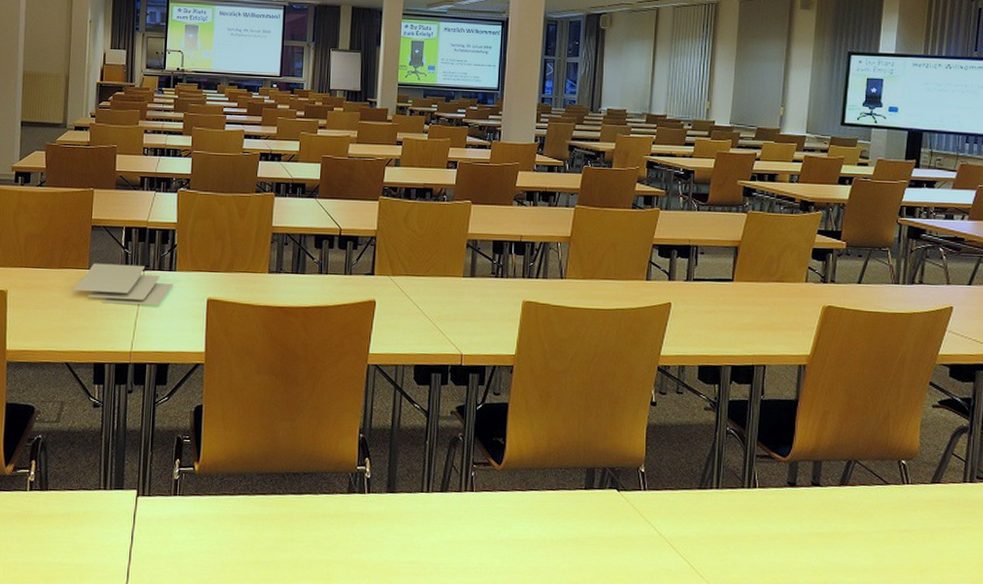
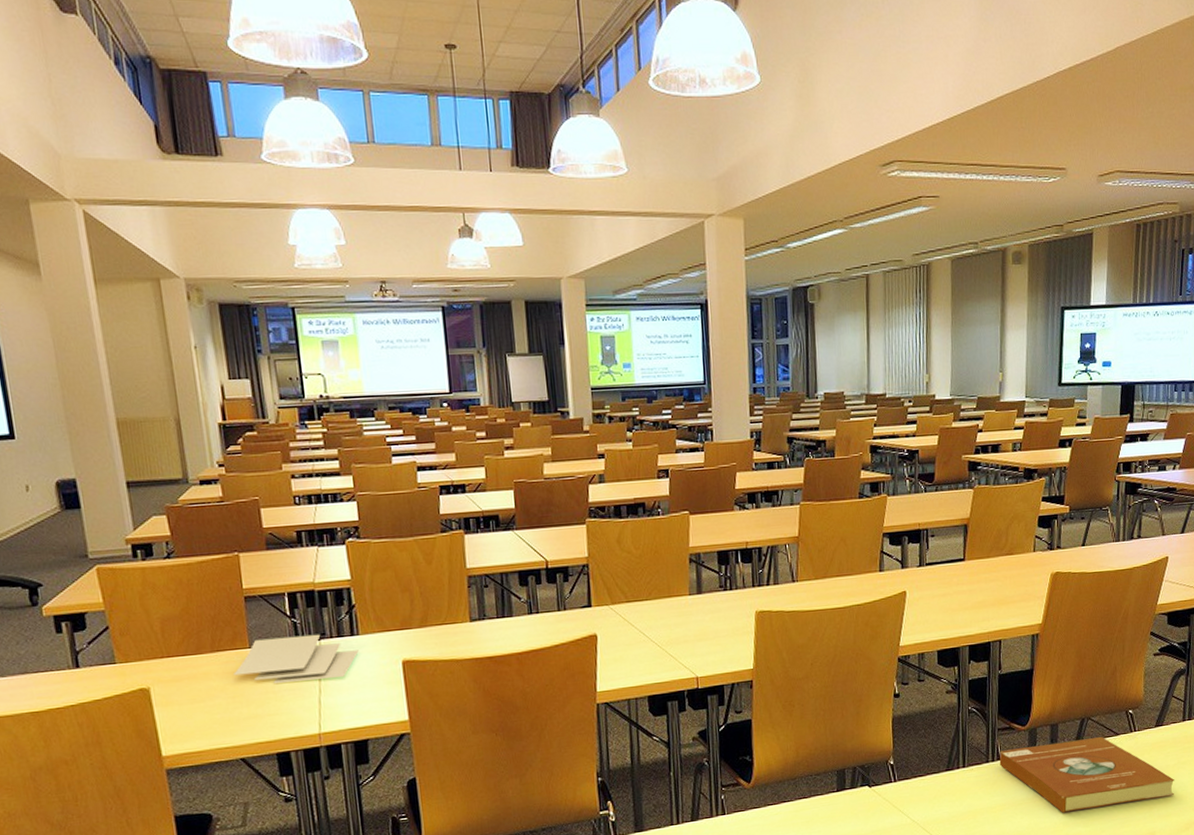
book: none [755,478,952,562] -> present [999,737,1175,813]

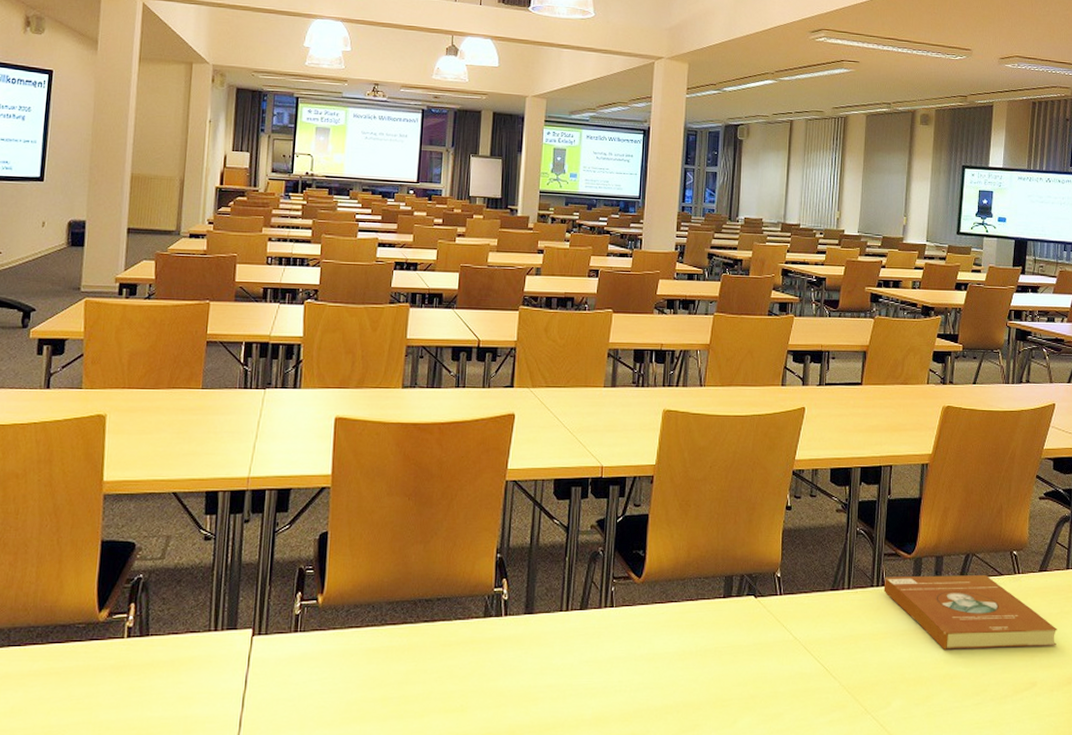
papers: present [234,634,359,683] -> none [183,381,298,427]

